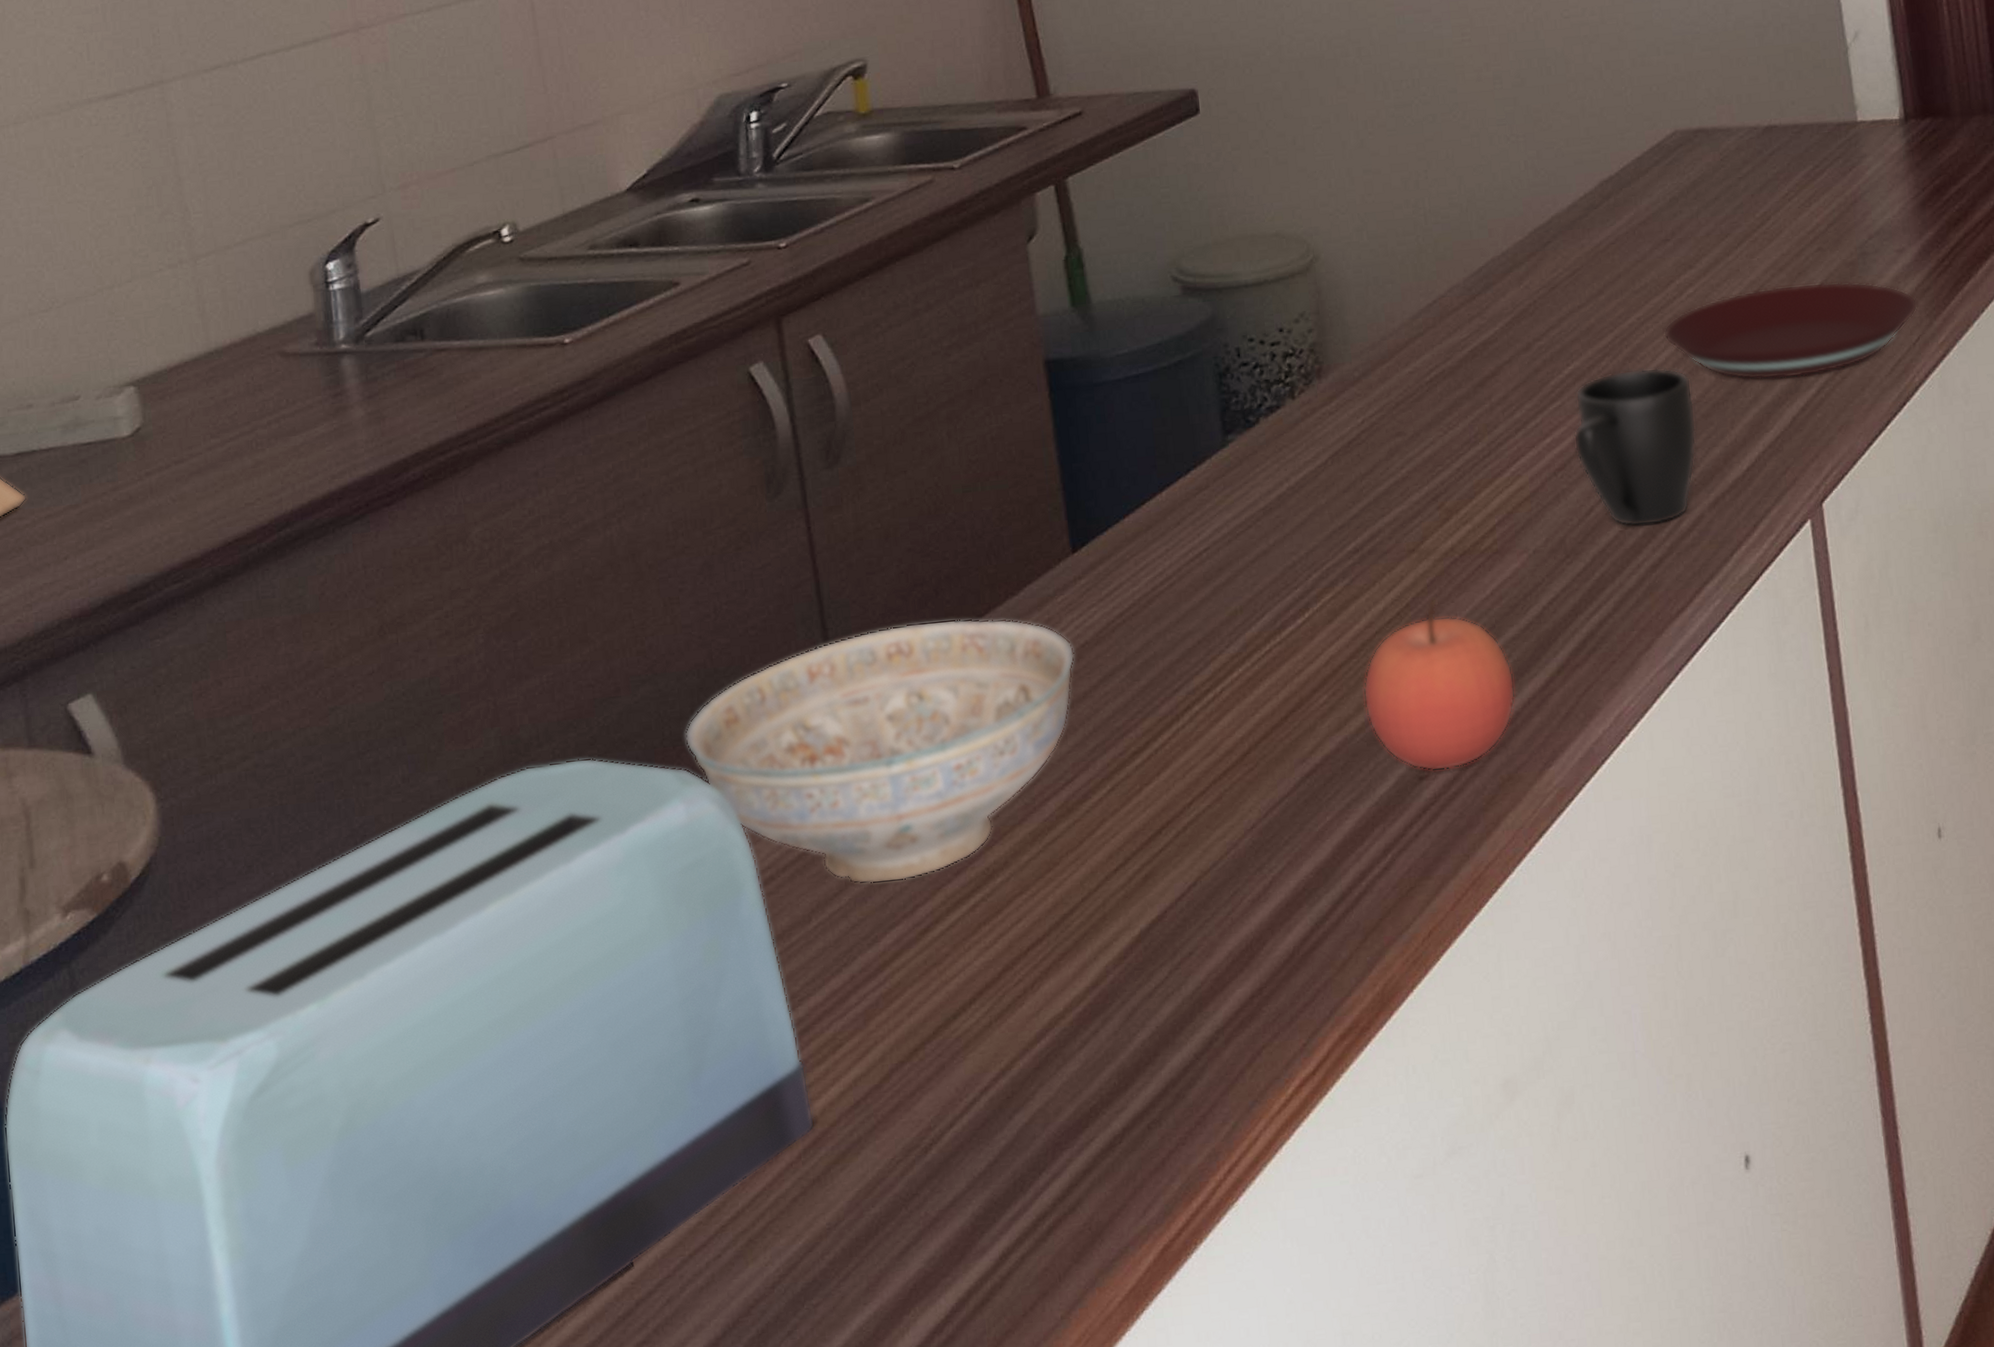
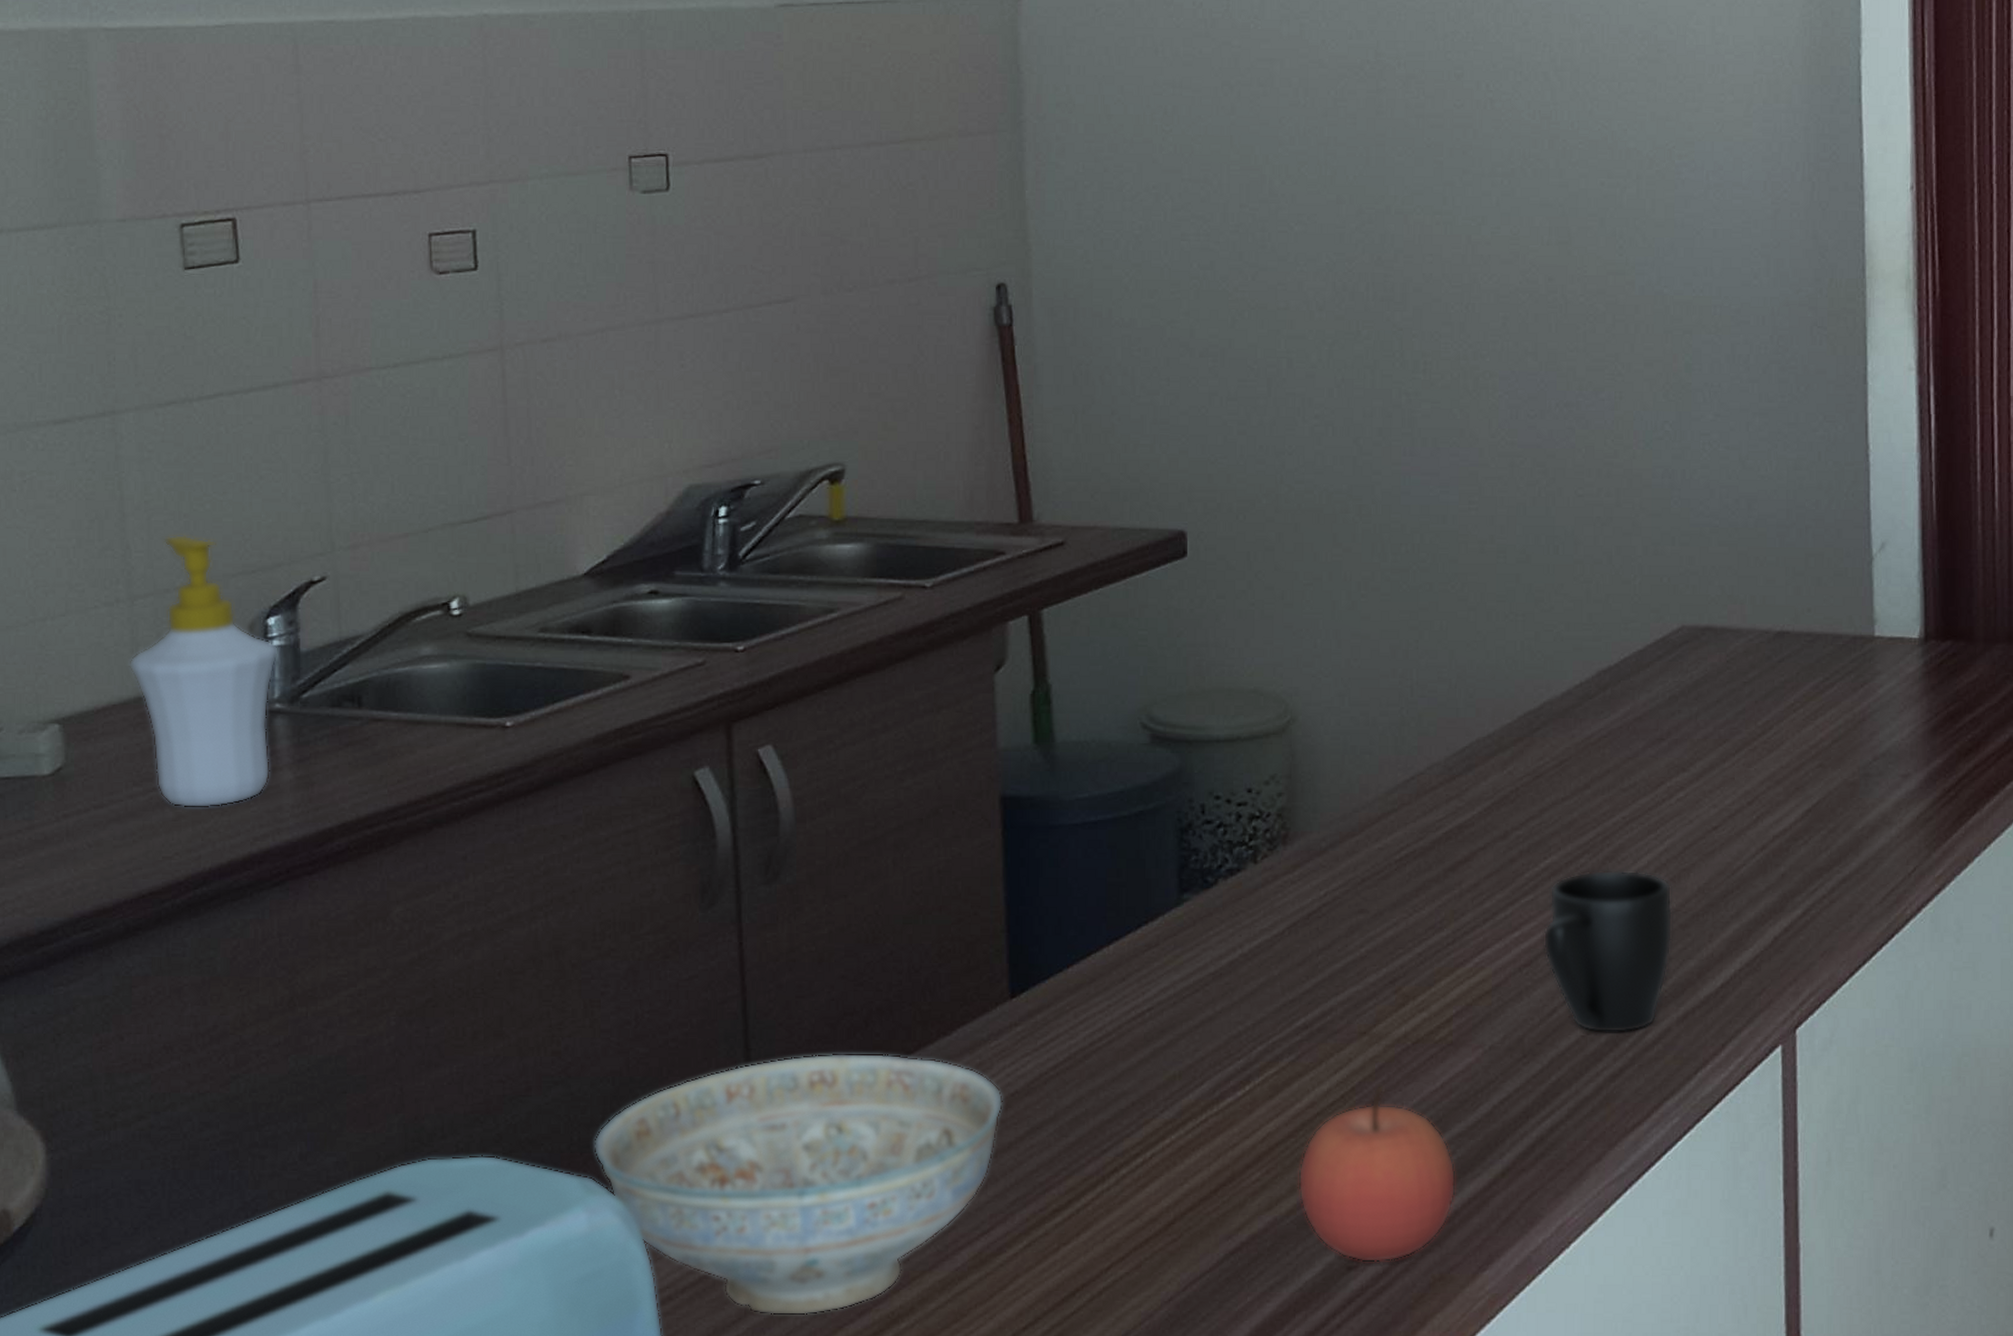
soap bottle: none [196,191,342,455] -> present [129,534,279,808]
plate: present [1663,281,1918,380] -> none [1648,799,1918,897]

